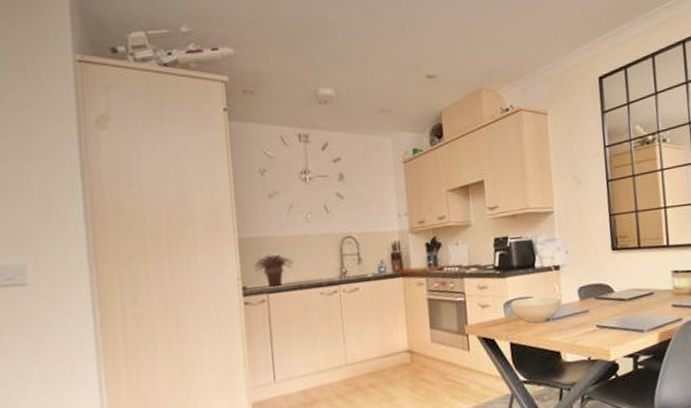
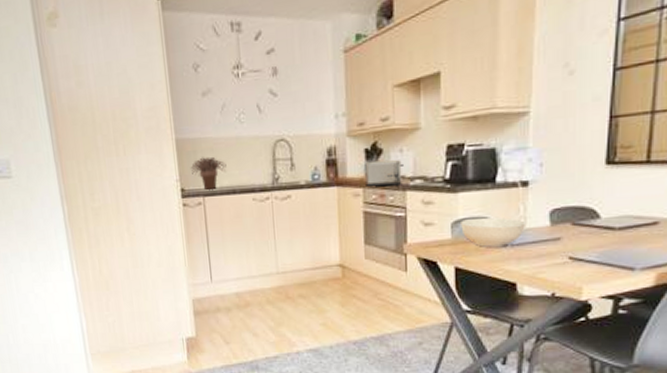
toaster: none [426,251,461,277] -> present [365,159,405,188]

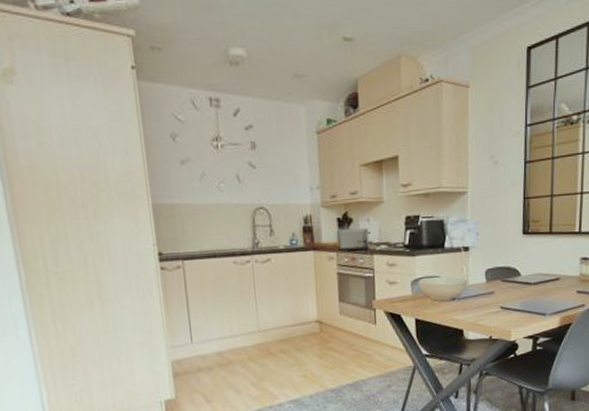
potted plant: present [190,157,226,190] -> none [168,222,206,254]

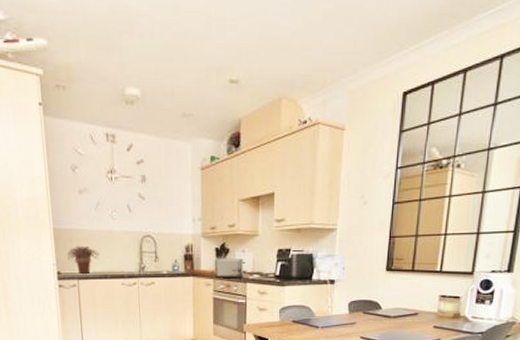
potted plant: none [168,222,206,254] -> present [66,246,99,274]
bowl: present [419,276,468,302] -> none [286,305,332,329]

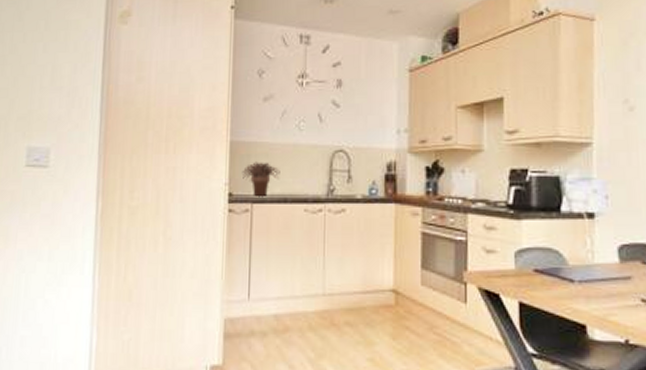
toaster: present [215,257,246,279] -> none [425,179,467,207]

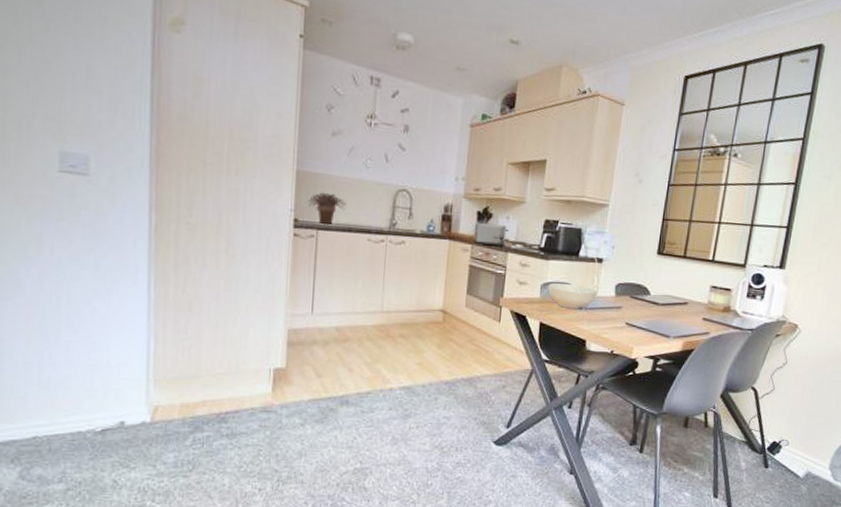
toaster: none [425,179,467,207] -> present [474,222,510,247]
bowl: none [525,248,593,284] -> present [548,282,597,310]

